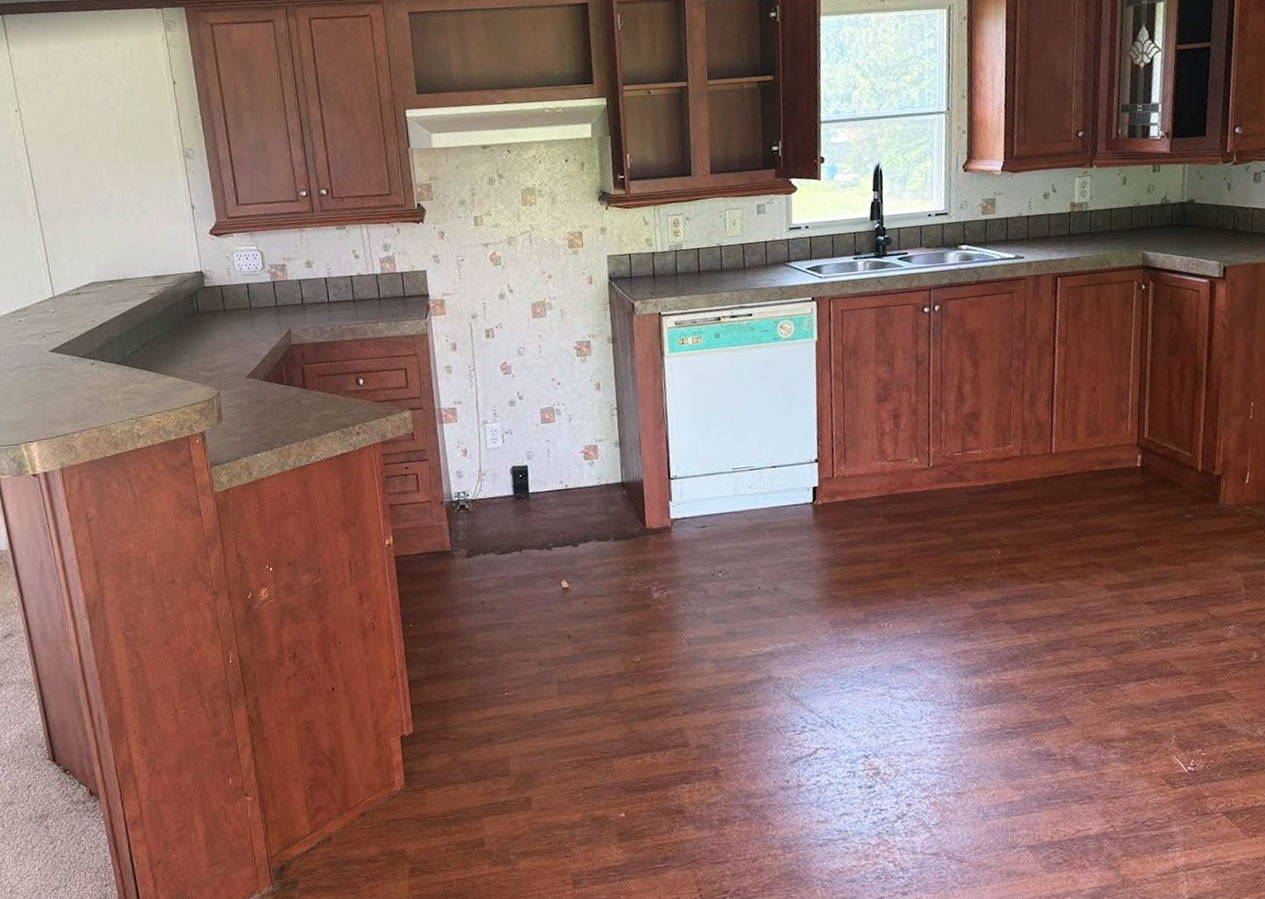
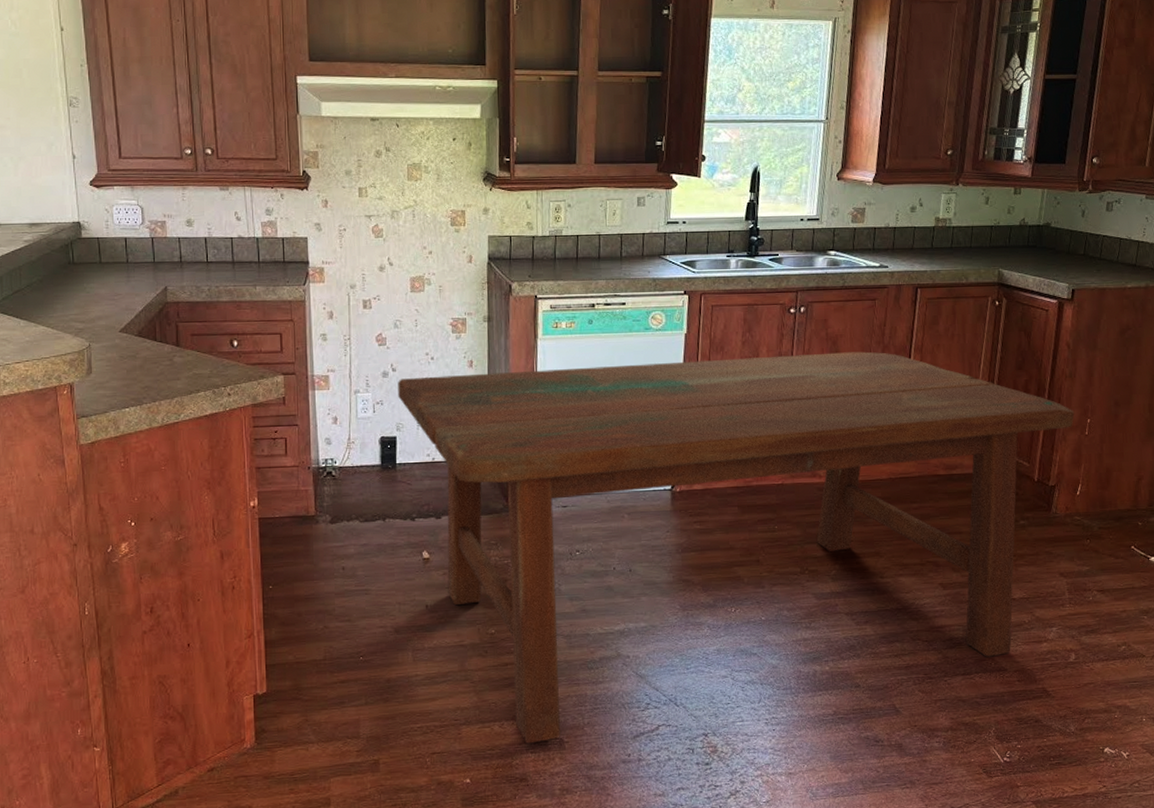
dining table: none [525,346,1237,774] -> present [398,351,1075,744]

